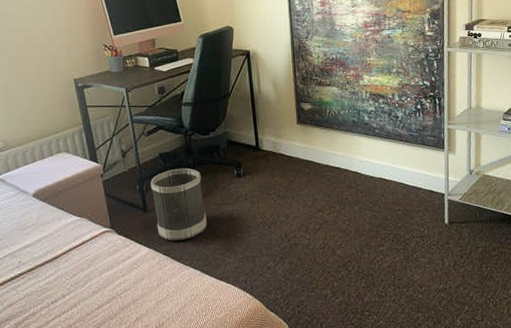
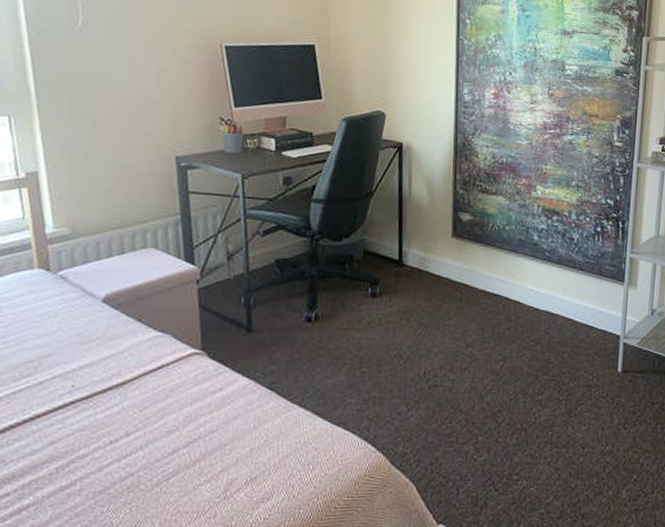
wastebasket: present [150,168,207,241] -> none [259,280,328,372]

